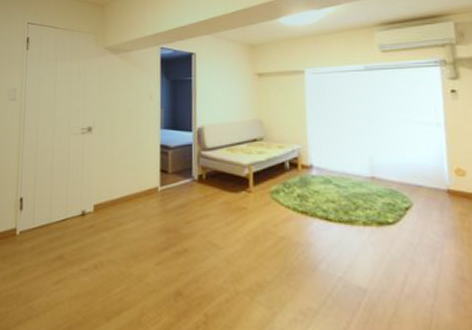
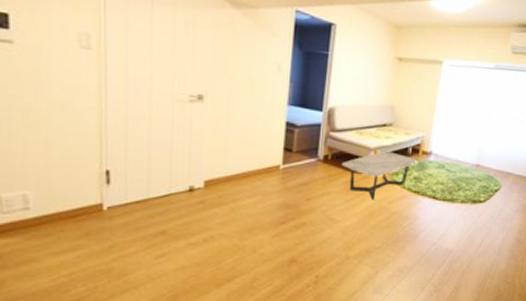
coffee table: none [216,168,298,223] -> present [341,152,417,200]

